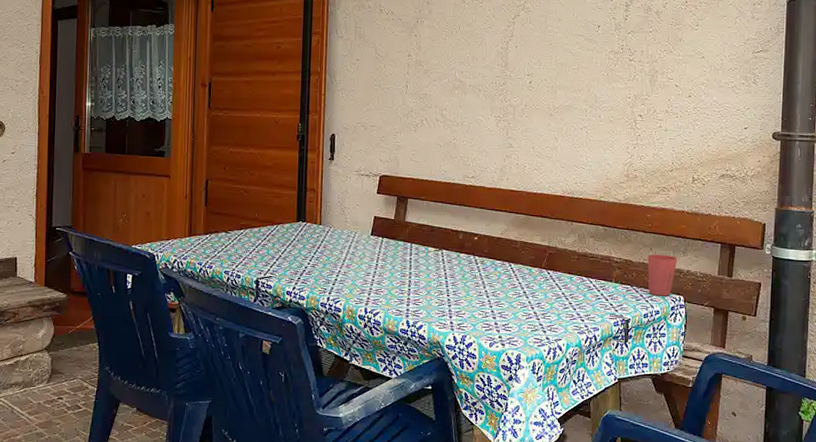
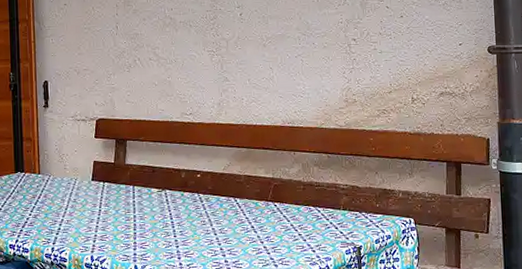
cup: present [647,254,678,296] -> none [373,177,405,220]

